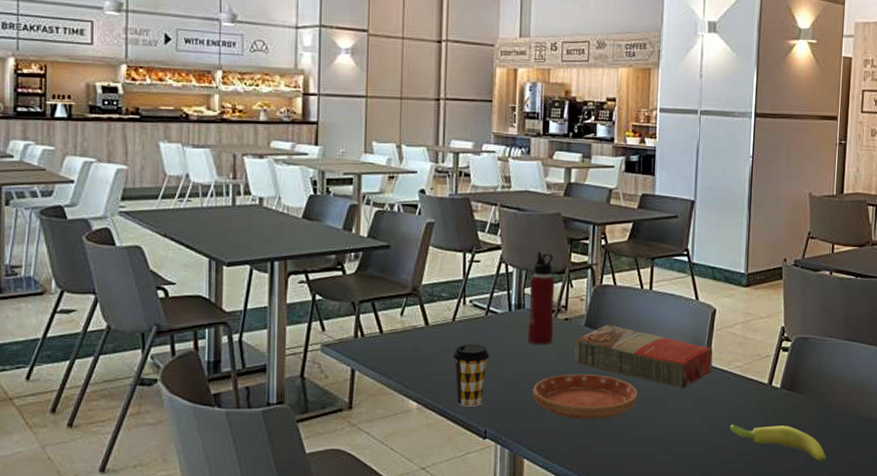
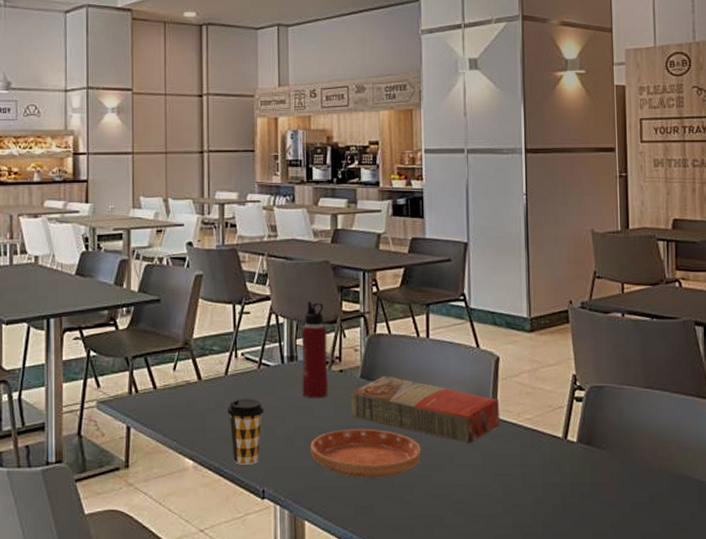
banana: present [730,425,826,461] -> none [524,483,636,525]

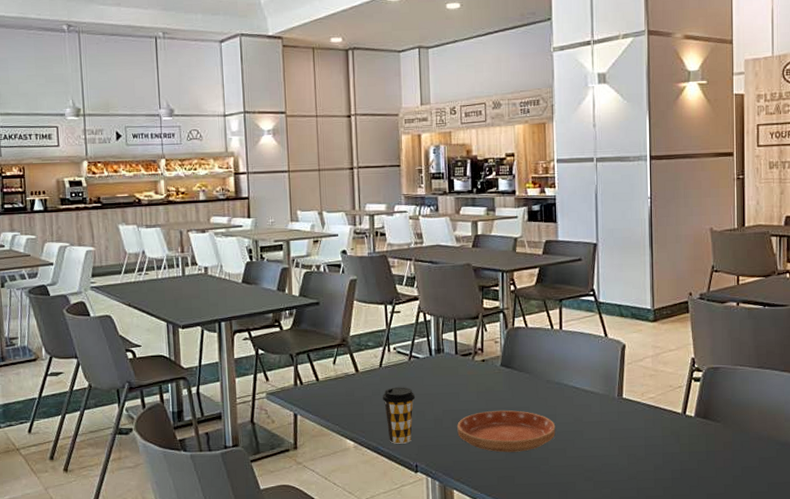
water bottle: present [301,301,328,399] -> none [447,300,472,386]
macaroni box: present [350,376,500,443] -> none [492,363,626,420]

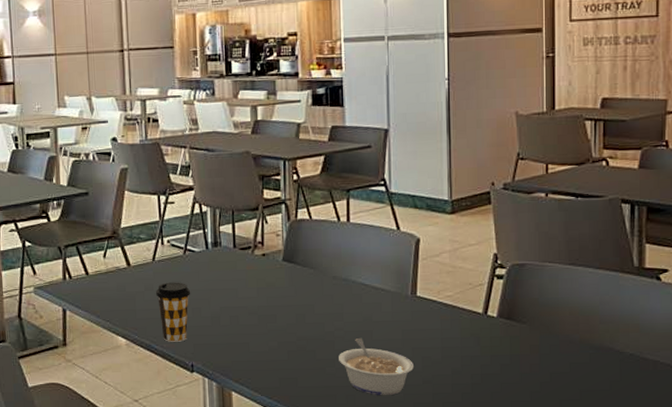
saucer: present [457,410,556,453] -> none [236,308,343,353]
legume: none [552,438,621,492] -> present [339,338,415,396]

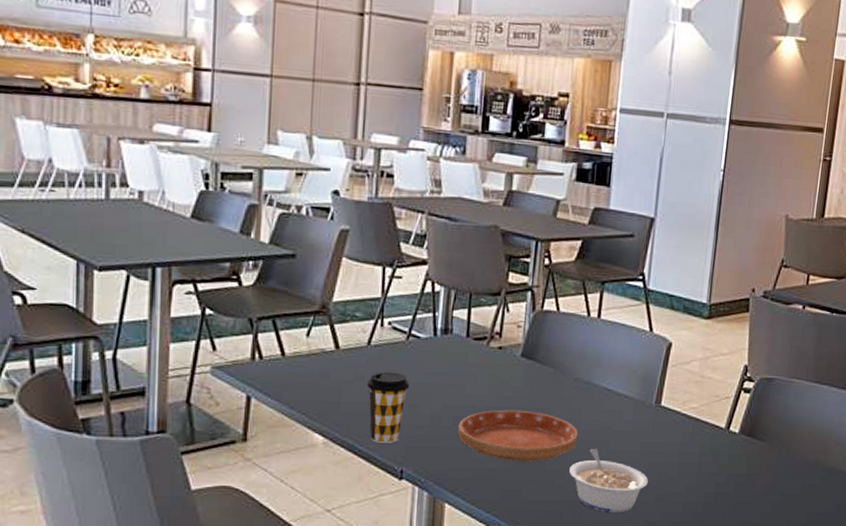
saucer: none [236,308,343,353] -> present [458,410,578,462]

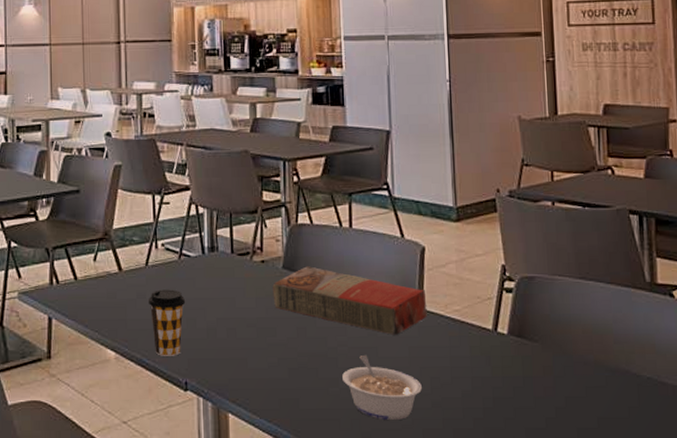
saucer: present [458,410,578,462] -> none [233,321,346,370]
macaroni box: none [507,355,666,430] -> present [272,266,427,335]

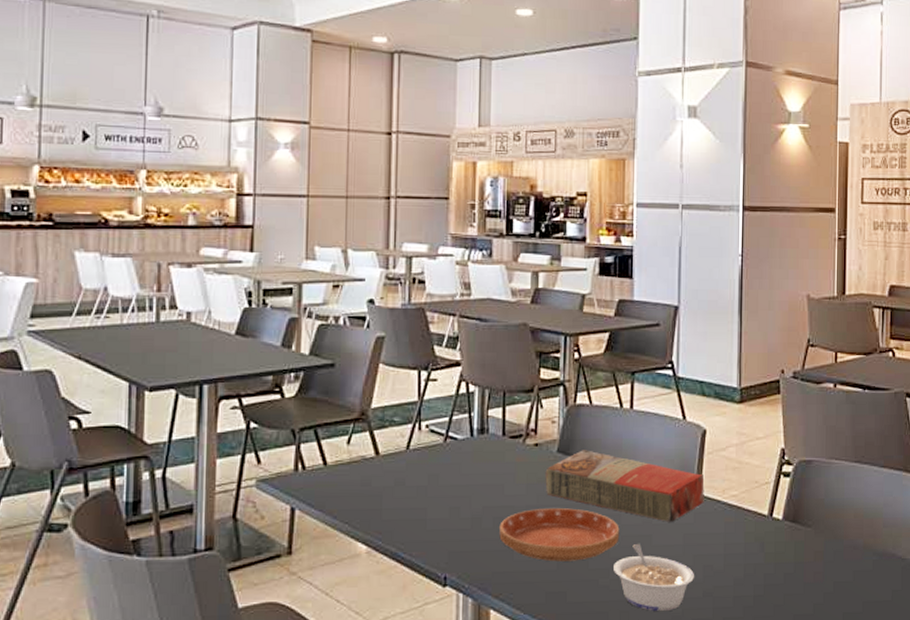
coffee cup: present [147,289,186,356] -> none [407,475,450,549]
saucer: none [233,321,346,370] -> present [499,508,620,562]

